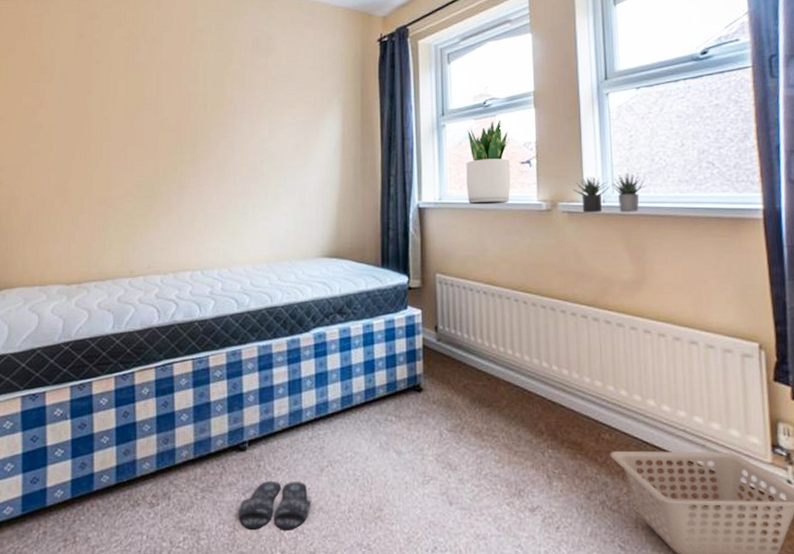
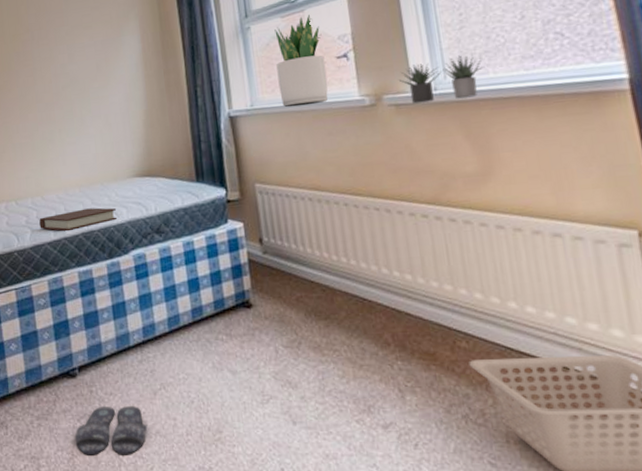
book: none [224,284,302,305] -> present [39,207,118,232]

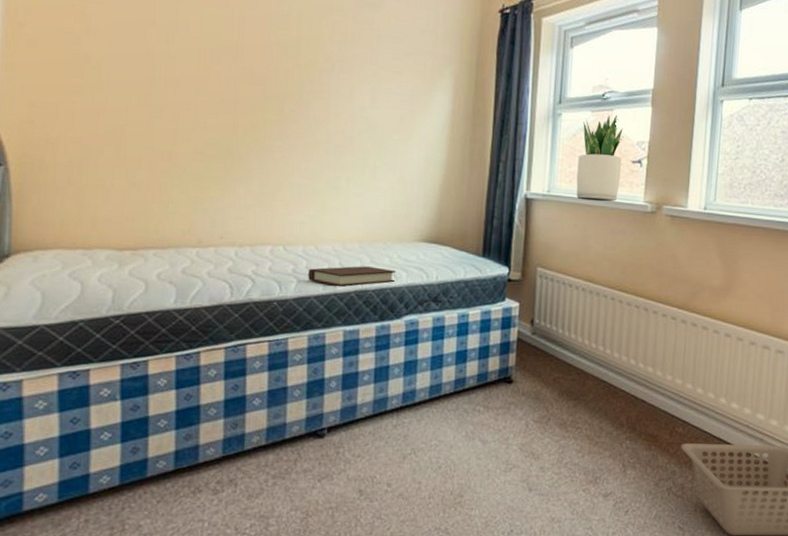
slippers: present [75,405,148,455] -> none [313,468,391,516]
succulent plant: present [398,55,485,104] -> none [678,182,746,221]

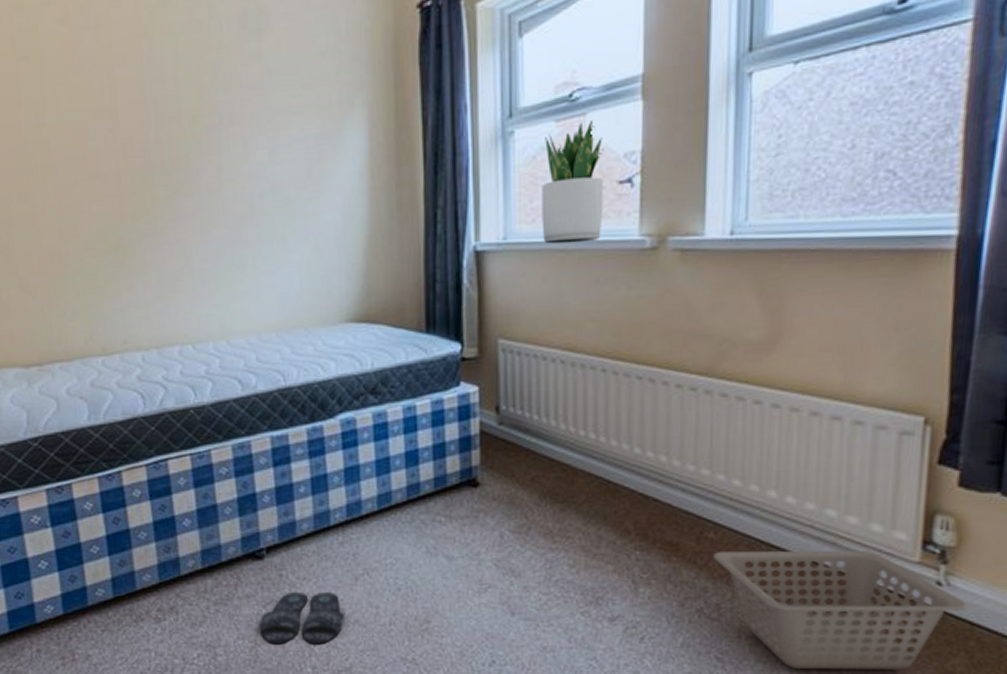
book: present [308,266,396,288] -> none [223,358,324,387]
slippers: none [313,468,391,516] -> present [260,591,345,645]

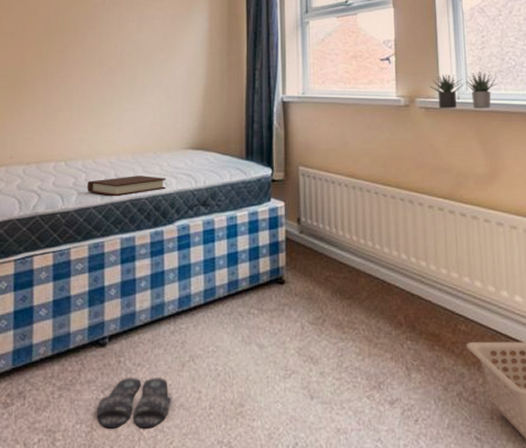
book: none [223,358,324,387] -> present [87,176,167,197]
planter: present [542,121,604,244] -> none [328,19,371,99]
succulent plant: none [690,191,796,250] -> present [429,71,499,109]

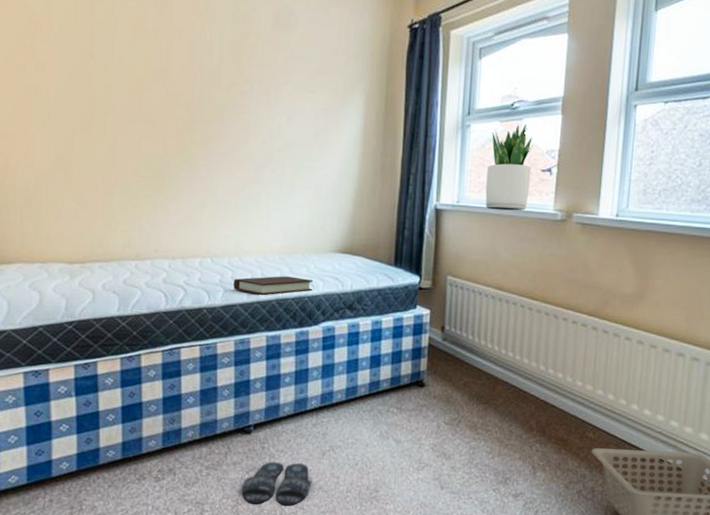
planter: none [328,19,371,99] -> present [485,124,533,211]
succulent plant: present [429,71,499,109] -> none [589,188,661,228]

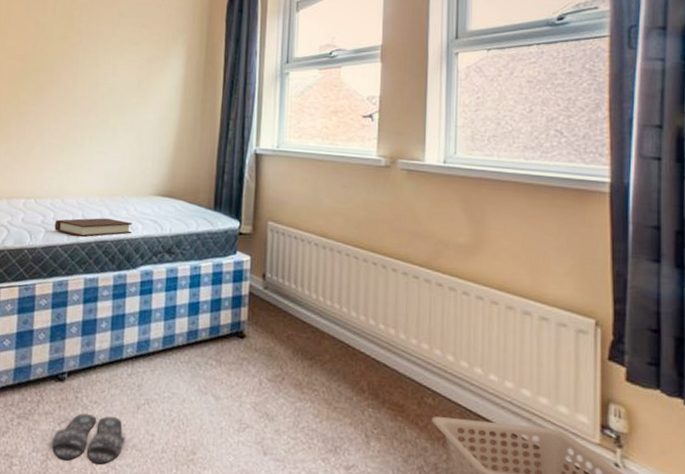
planter: present [485,124,533,211] -> none [305,72,353,157]

